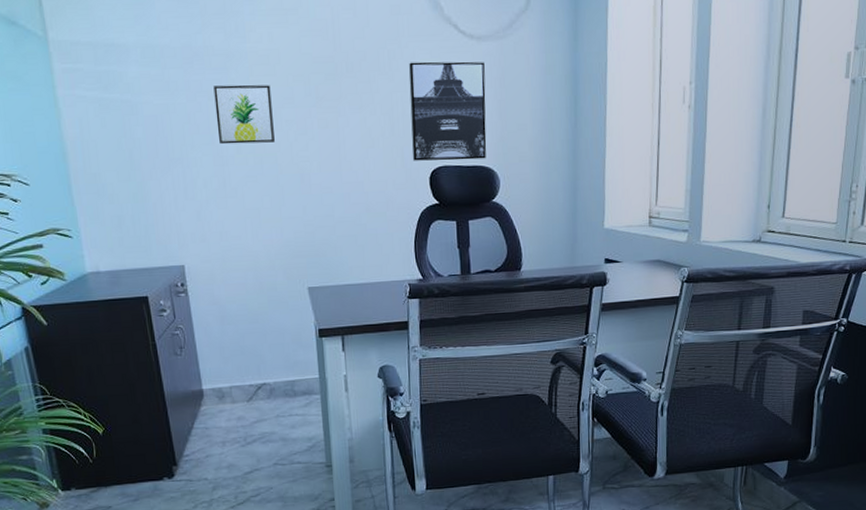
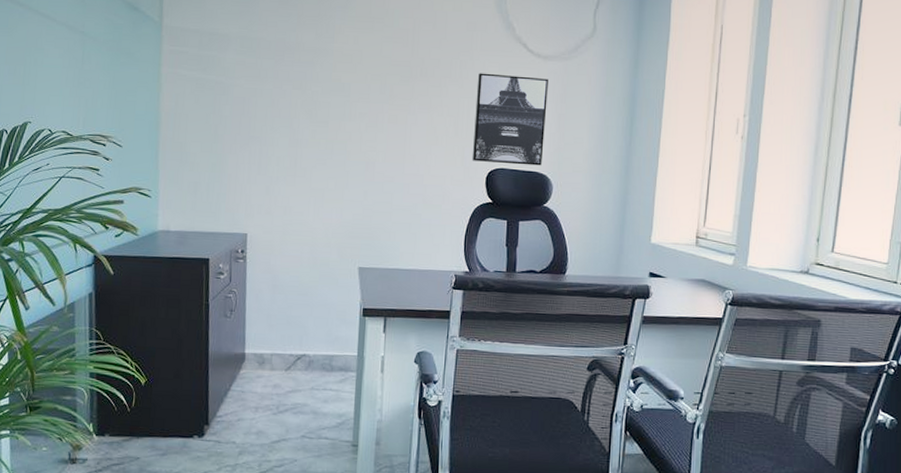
wall art: present [213,84,275,145] -> none [296,77,350,131]

